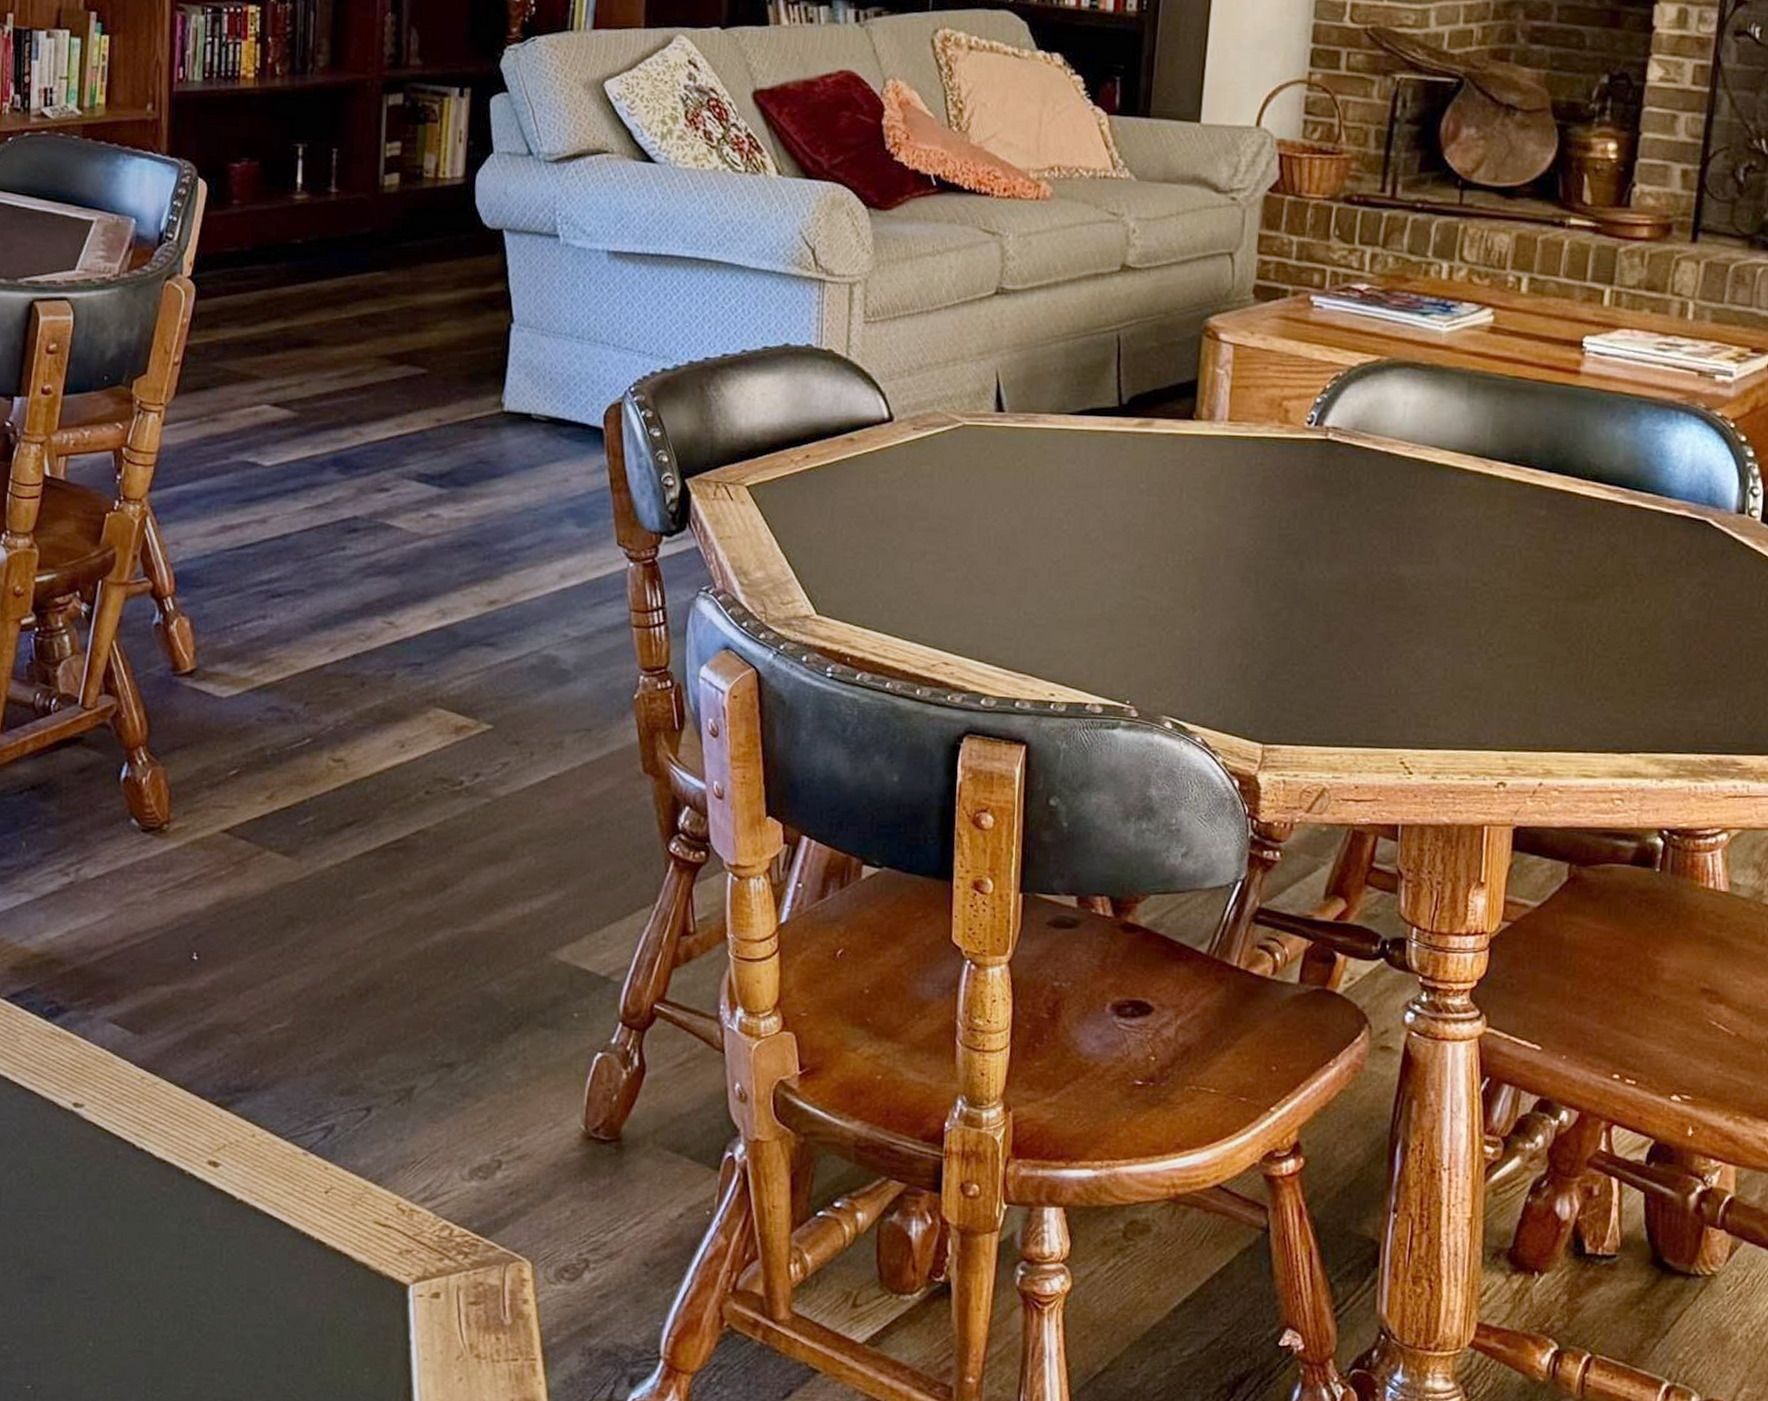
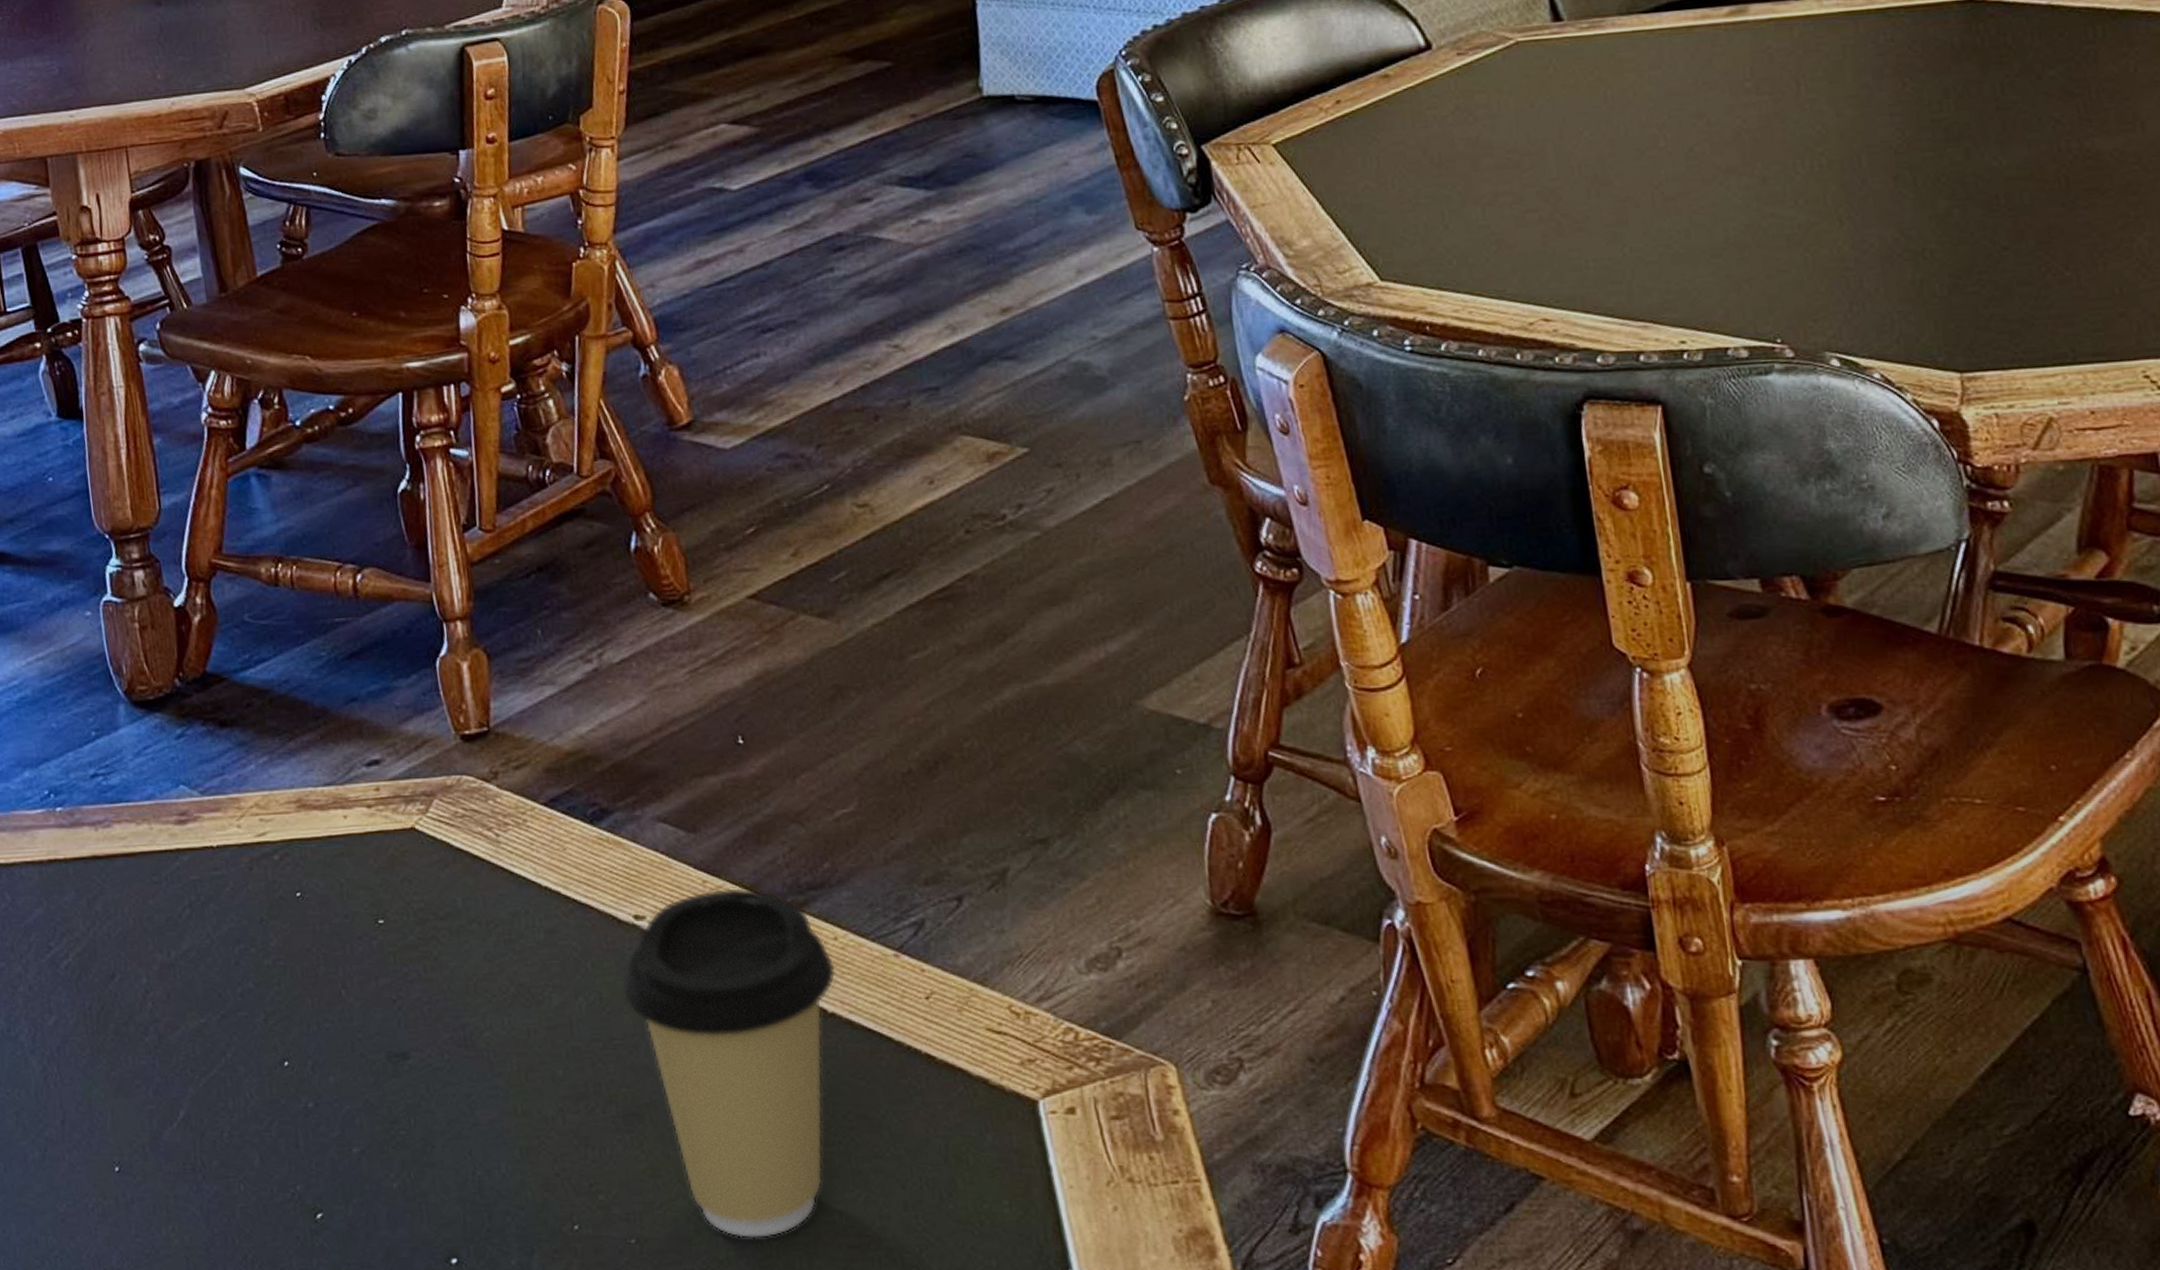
coffee cup: none [52,1085,249,1390] -> present [622,888,836,1239]

